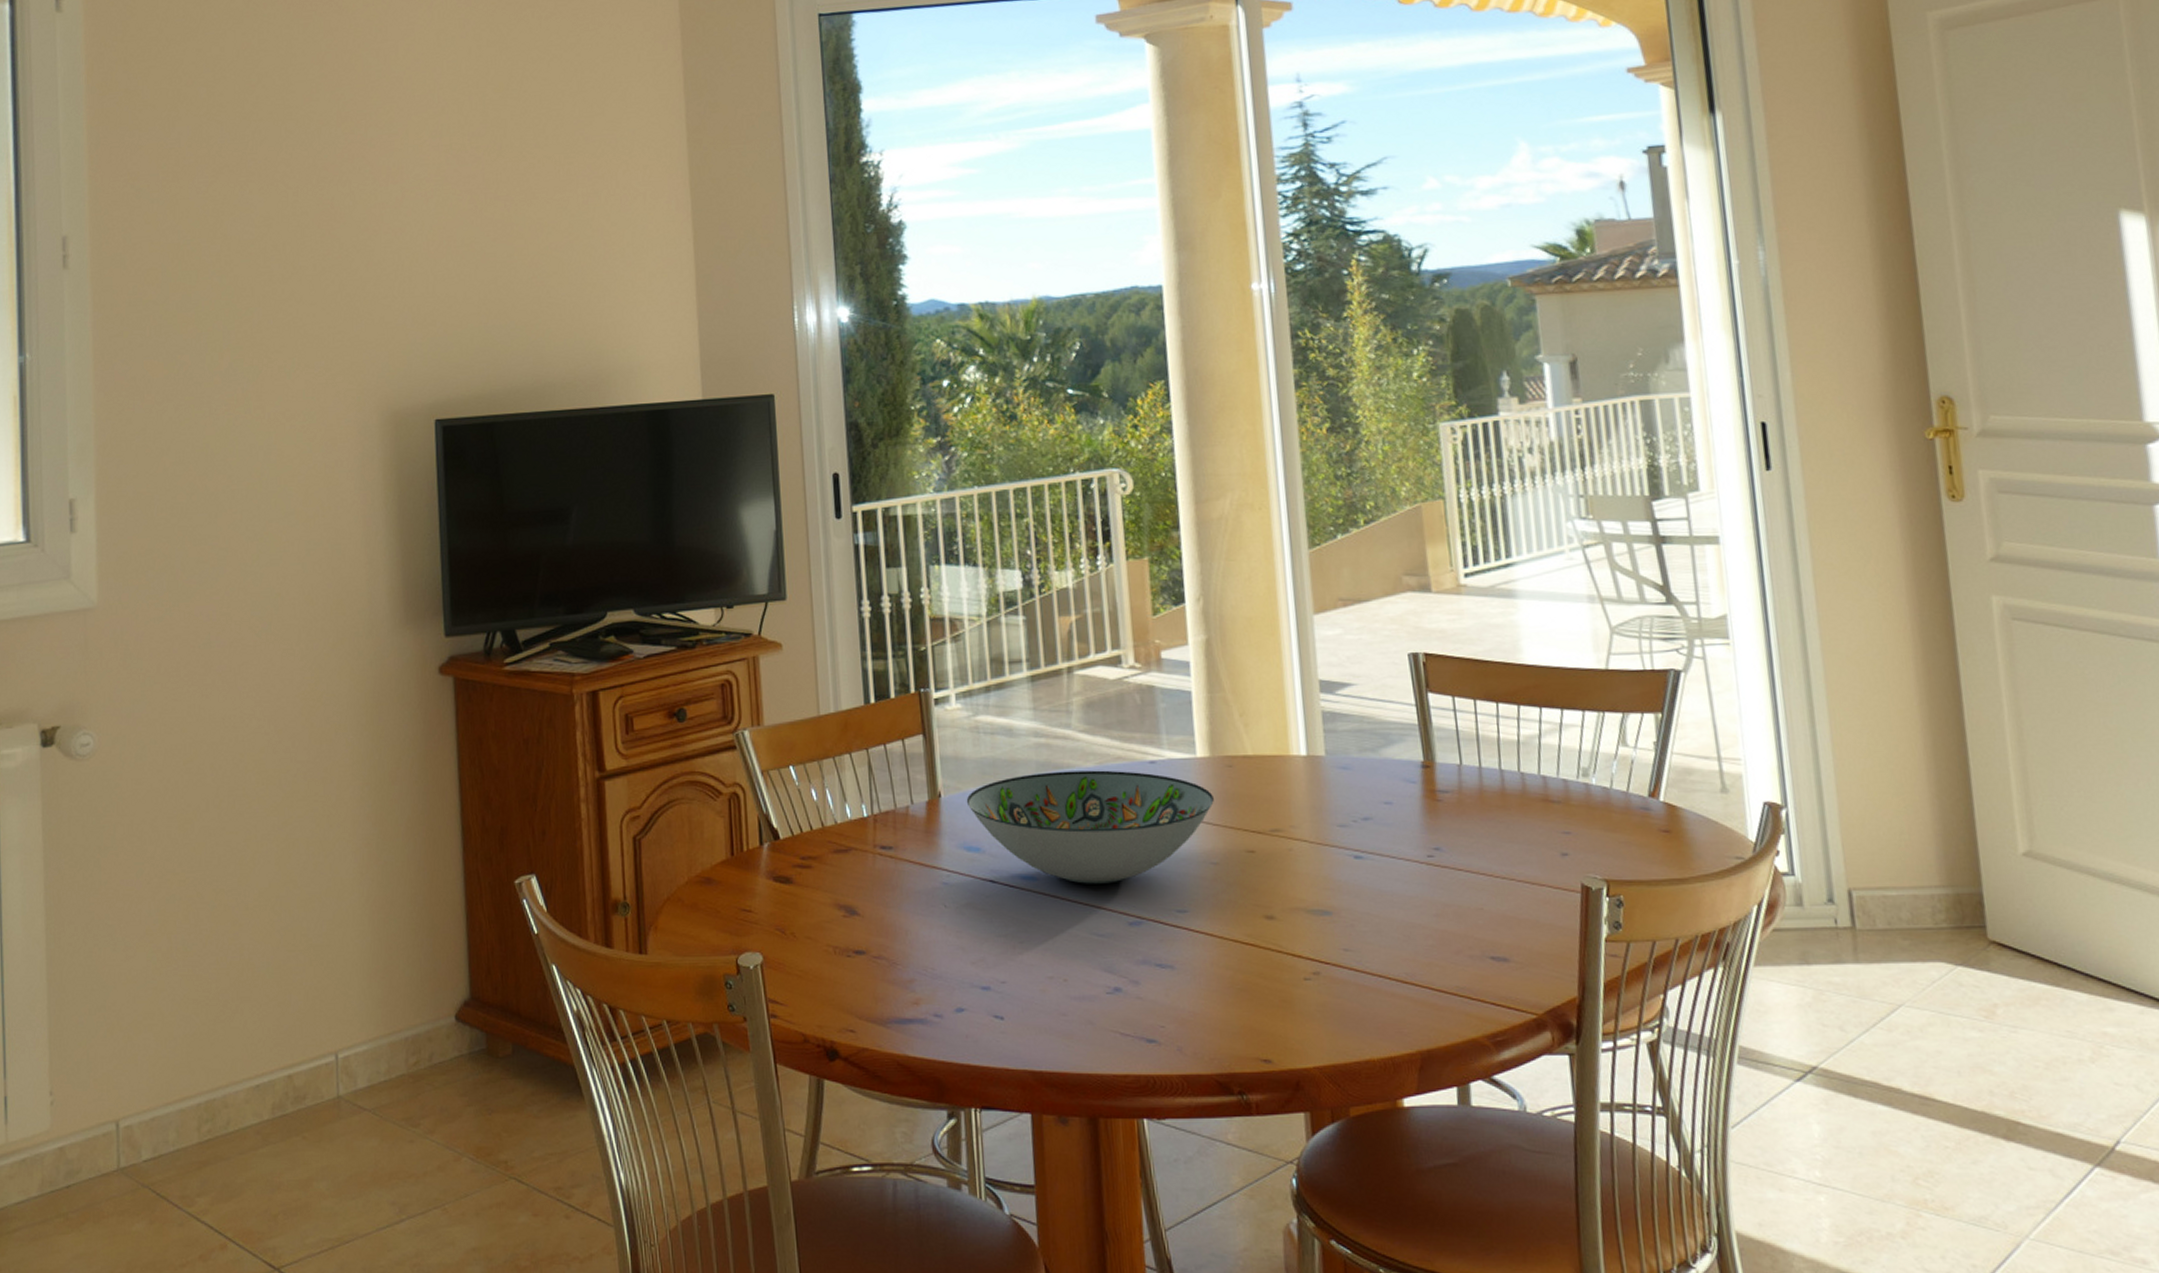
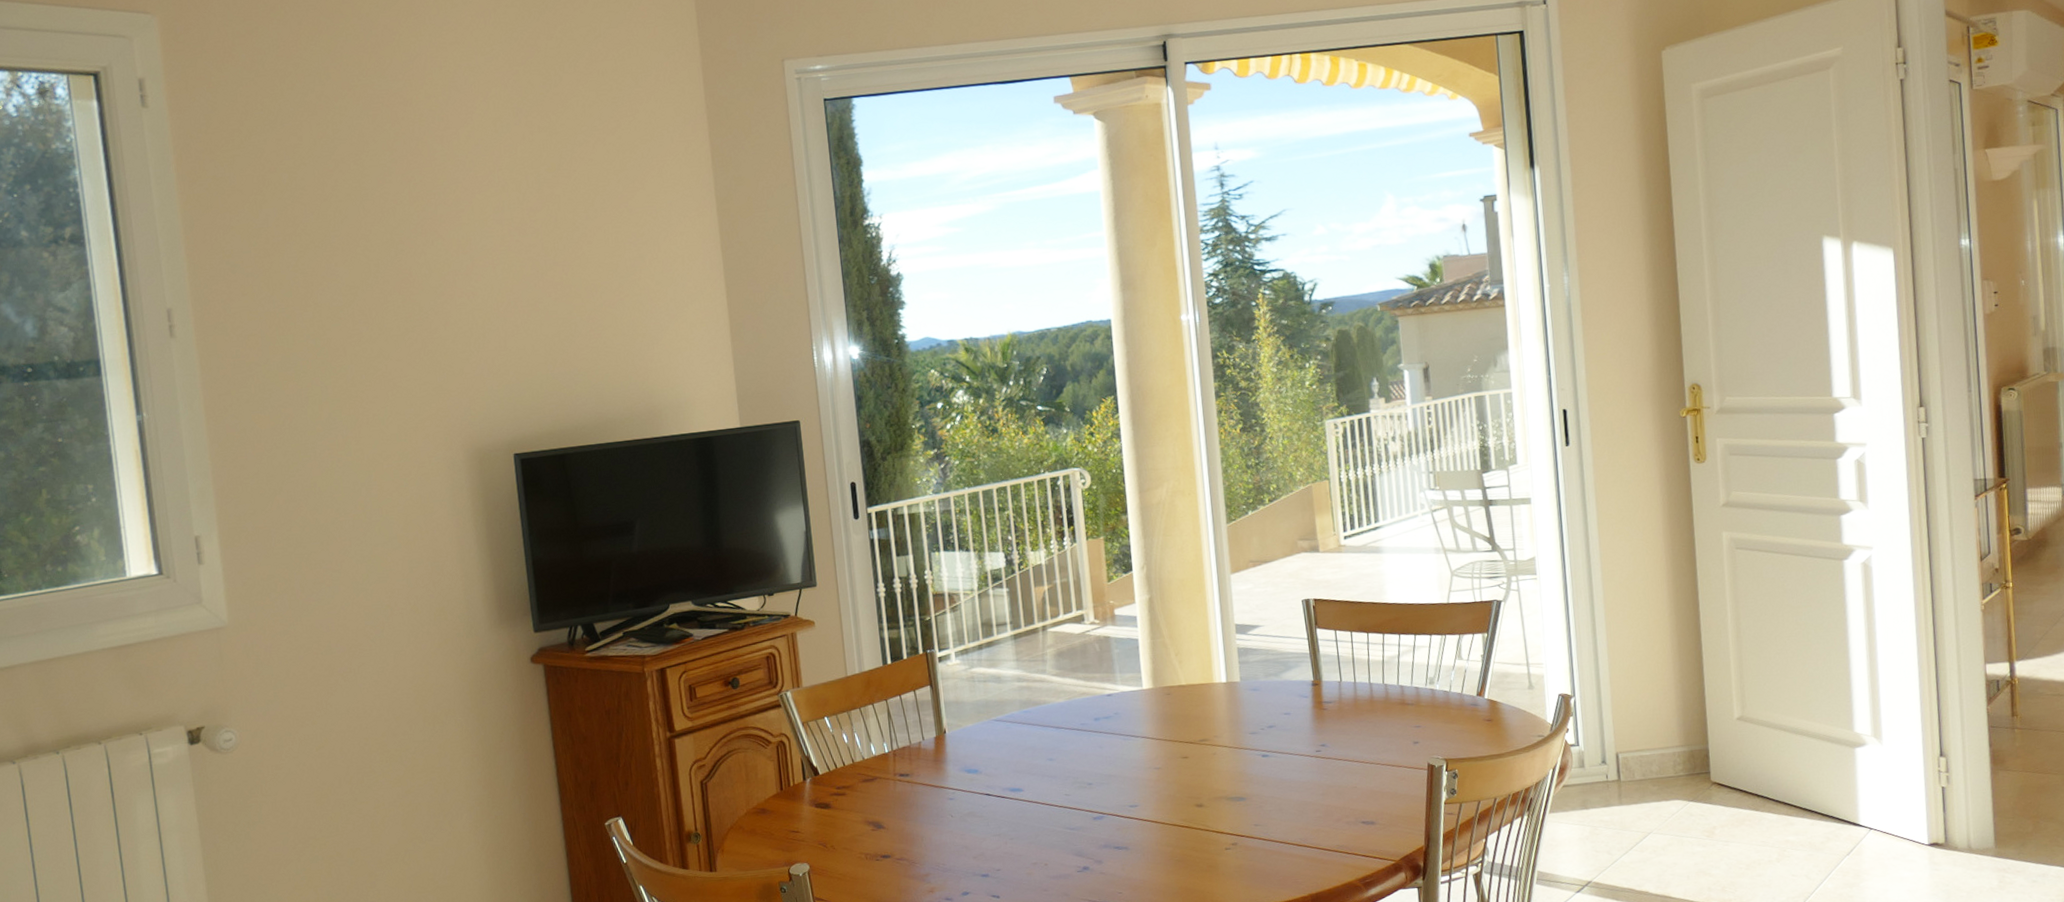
decorative bowl: present [966,770,1214,884] -> none [965,703,1157,791]

